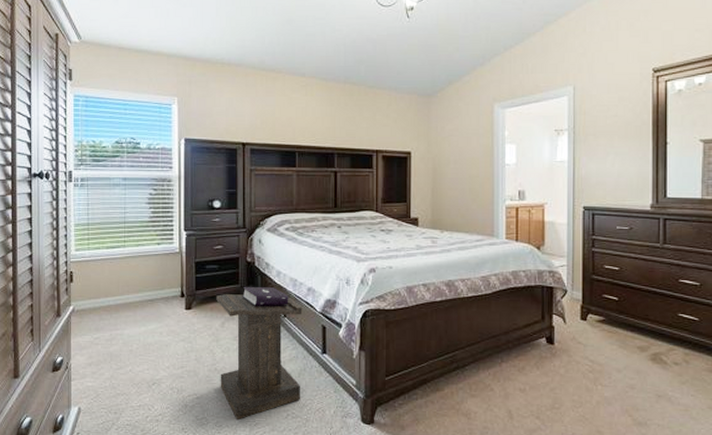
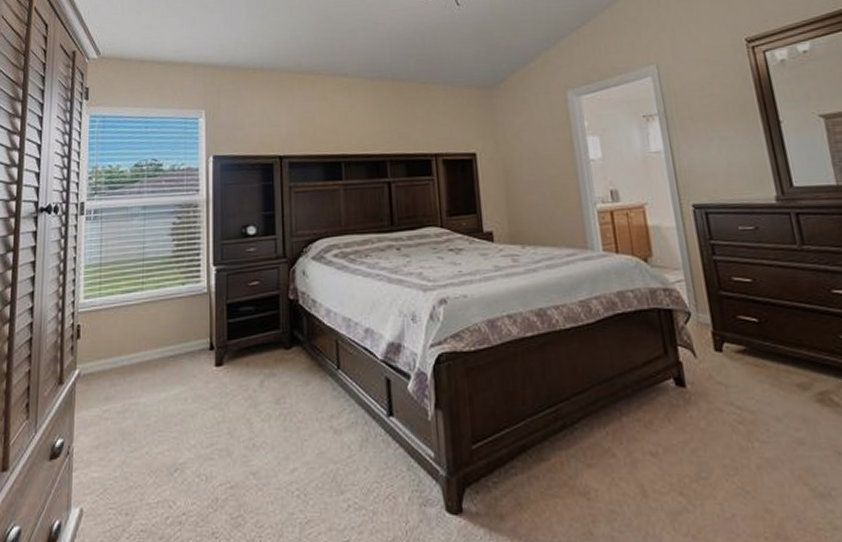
lectern: present [216,287,303,419] -> none [253,331,364,516]

